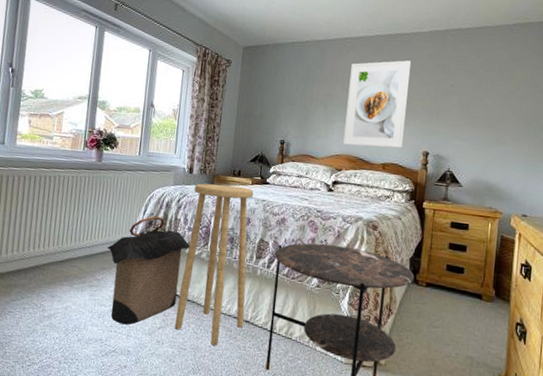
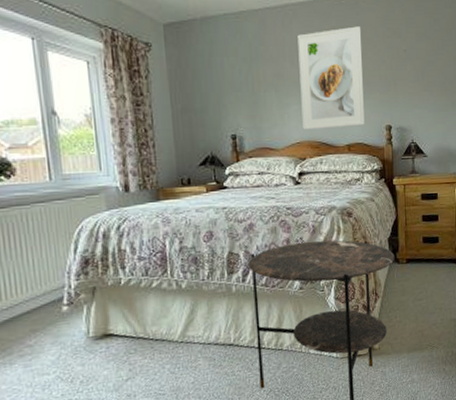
laundry hamper: present [107,216,190,325] -> none [33,251,145,390]
stool: present [174,183,254,346] -> none [136,196,228,381]

